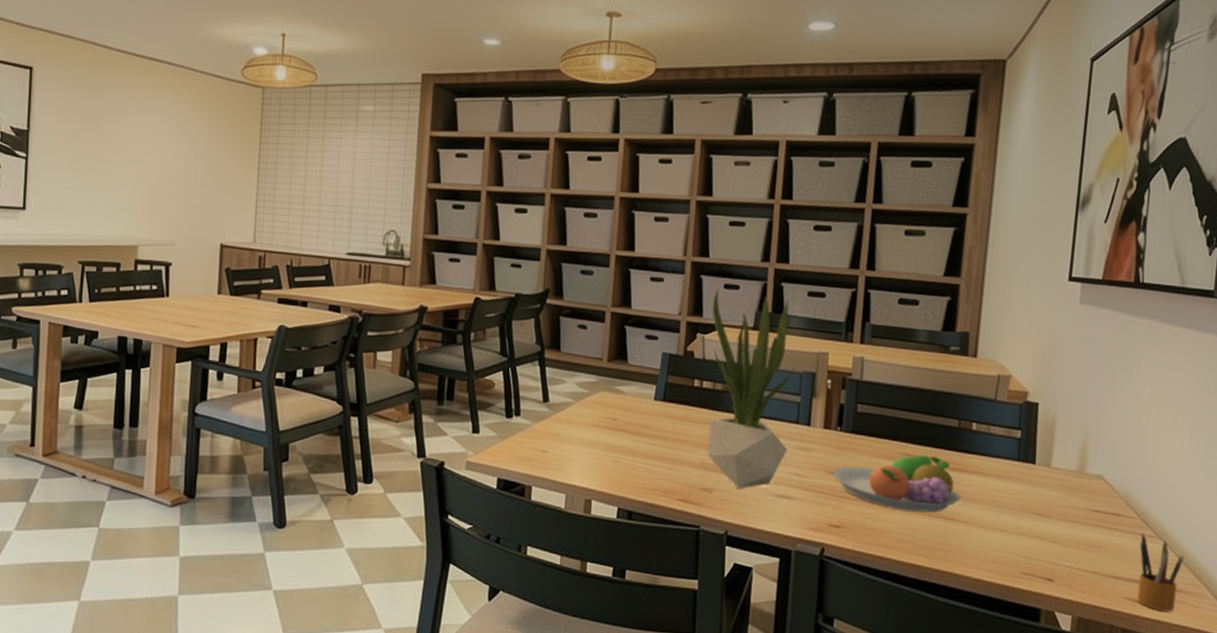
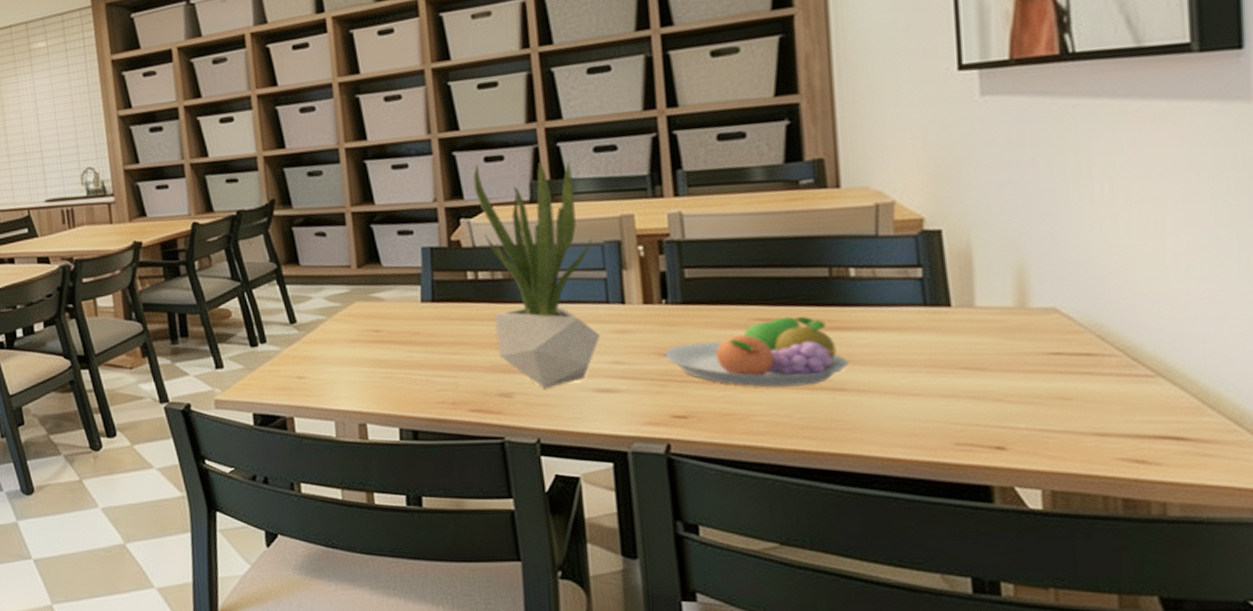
pencil box: present [1136,533,1184,612] -> none [1131,373,1206,471]

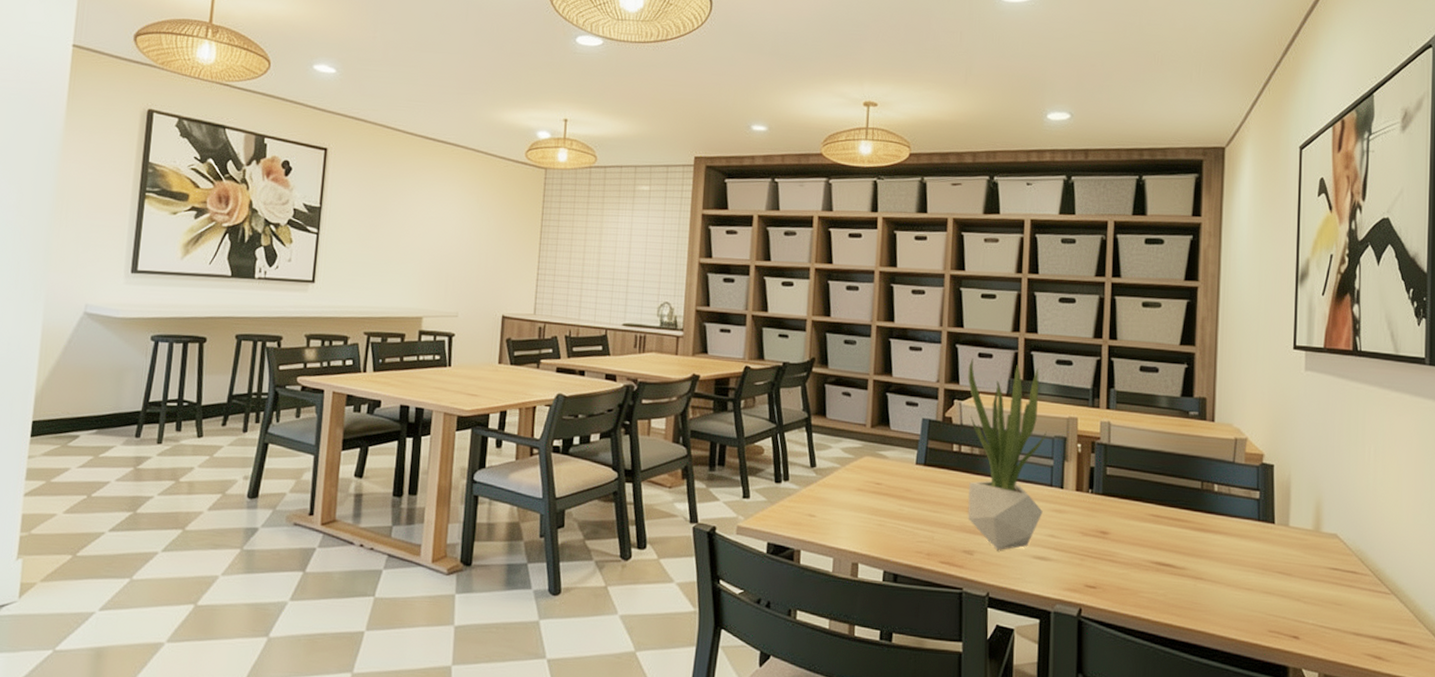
fruit bowl: present [663,316,848,387] -> none [1085,515,1207,572]

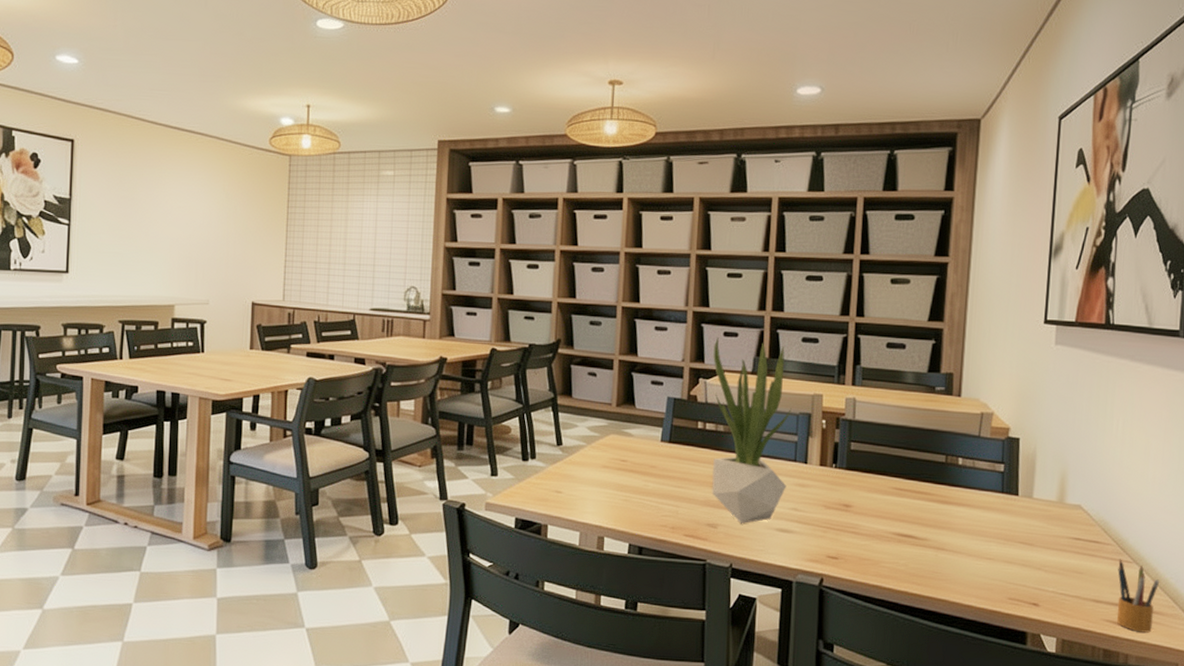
pencil box: none [1376,590,1418,668] -> present [1116,559,1159,633]

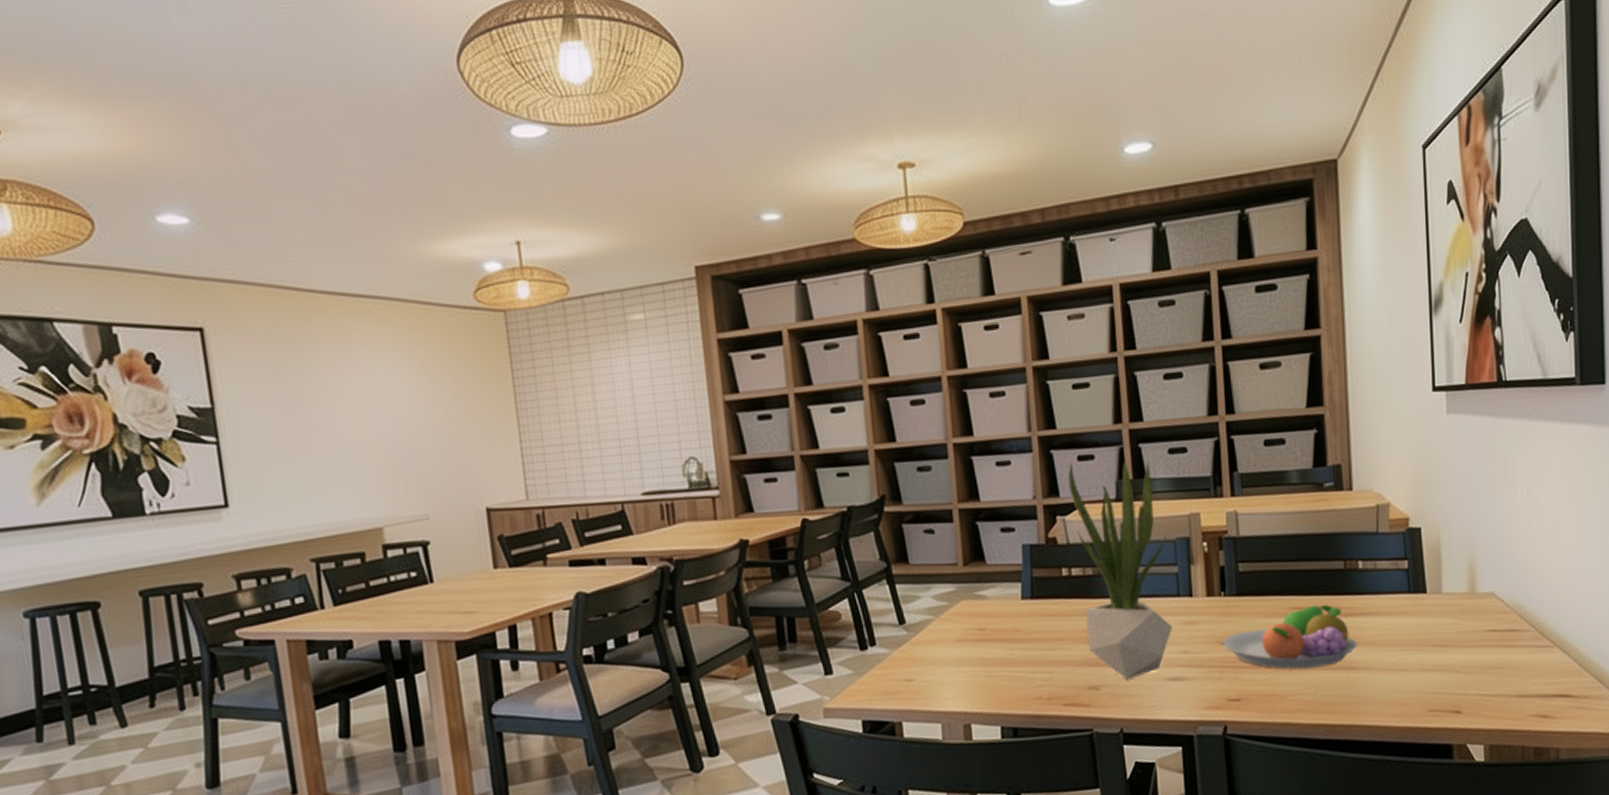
fruit bowl: none [828,489,949,543] -> present [1222,605,1357,669]
pencil box: present [1116,559,1159,633] -> none [1539,645,1583,722]

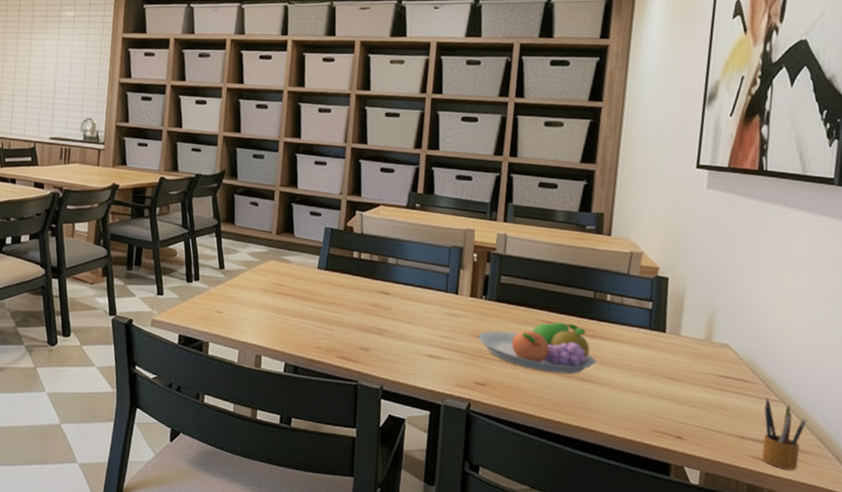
potted plant: present [1068,462,1173,679] -> none [365,172,444,348]
pencil box: none [1539,645,1583,722] -> present [761,397,806,470]

